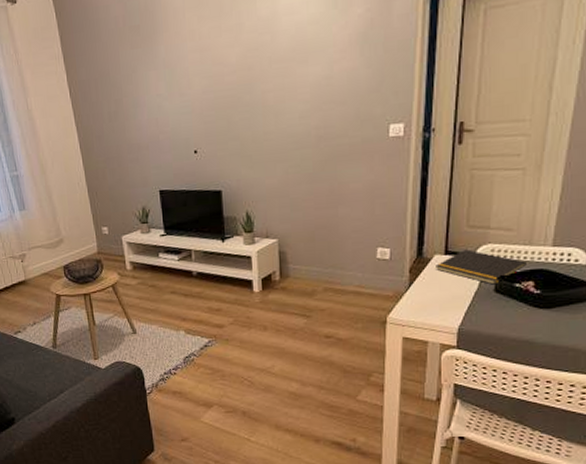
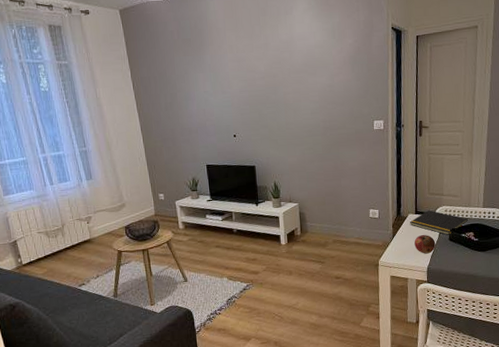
fruit: none [441,282,472,310] -> present [414,234,435,254]

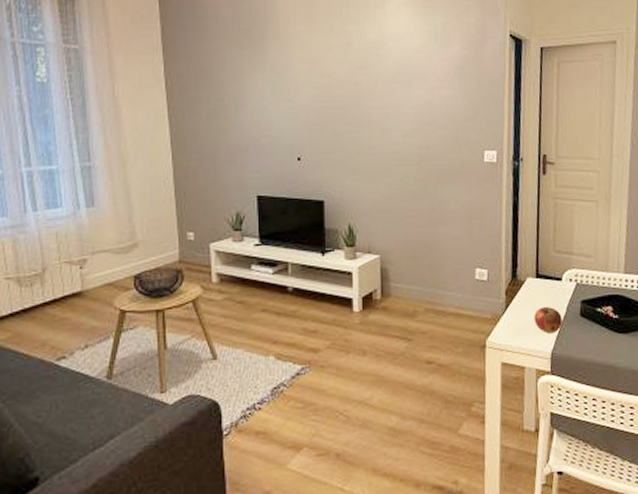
notepad: present [410,210,468,235] -> none [529,273,605,309]

